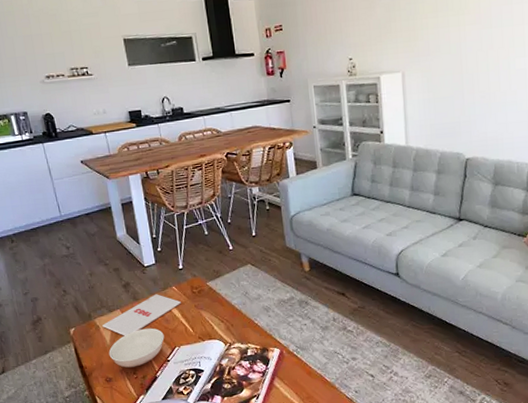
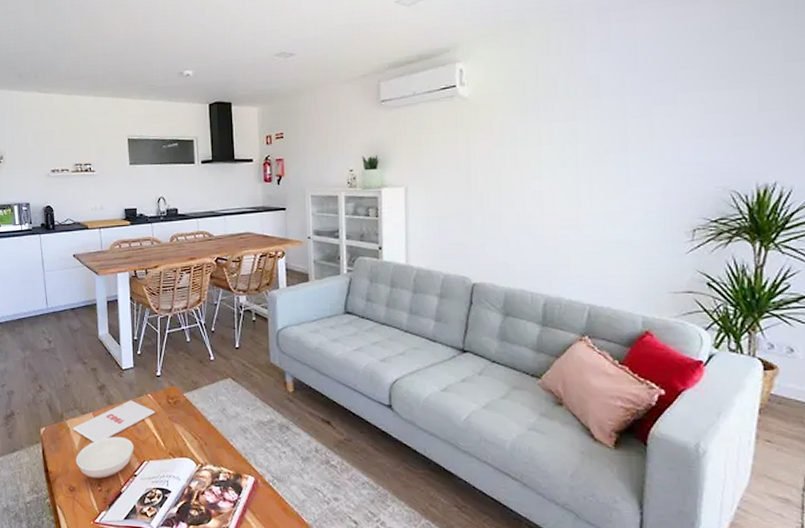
planter: none [360,42,382,77] -> present [360,154,384,190]

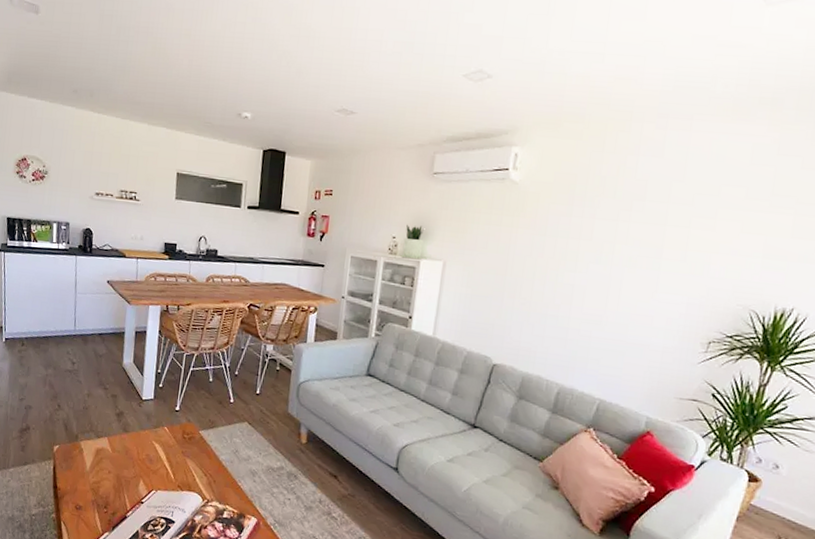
magazine: present [73,400,155,443] -> none [86,430,169,466]
bowl: present [76,436,134,478] -> none [85,462,144,501]

